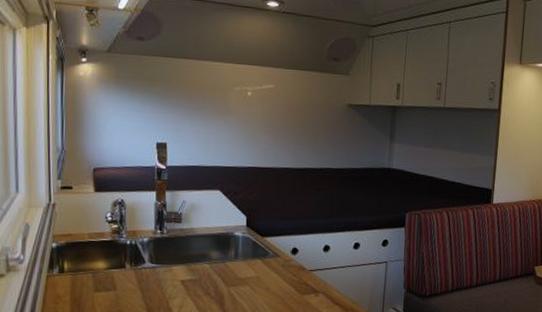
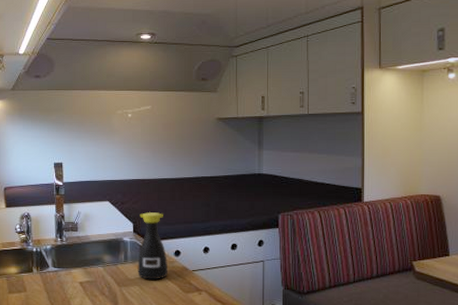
bottle: none [249,204,284,280] -> present [137,211,169,280]

